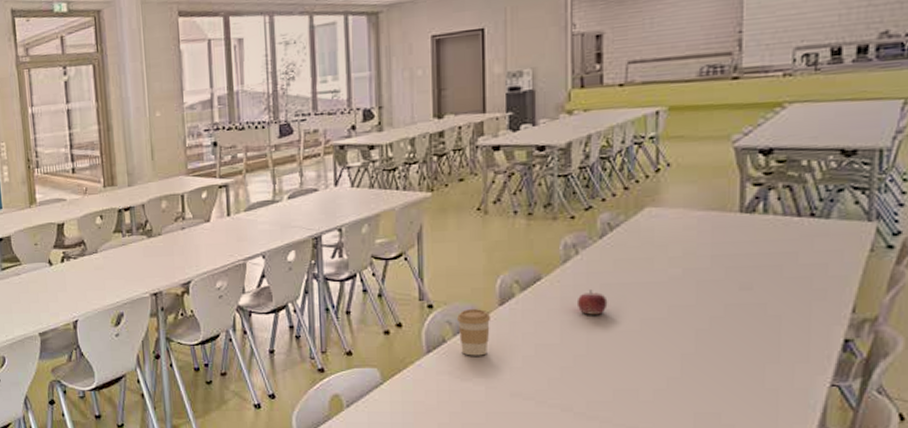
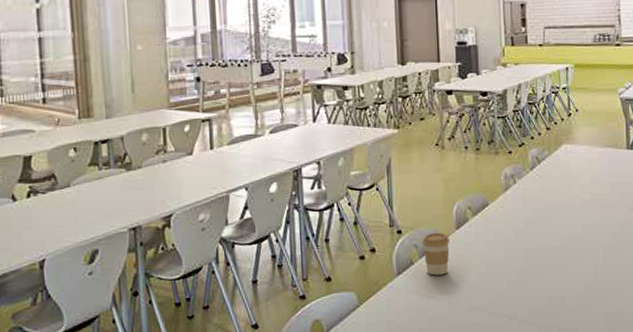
fruit: present [576,290,608,315] -> none [516,213,539,235]

